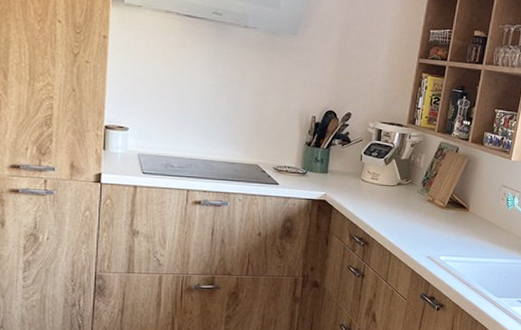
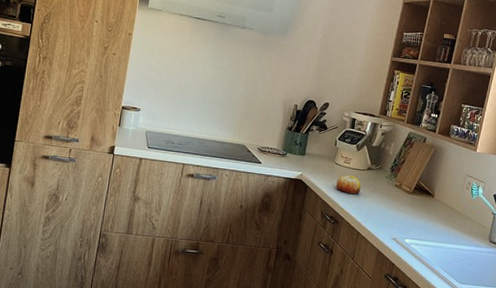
fruit: none [364,191,391,213] -> present [336,174,361,195]

